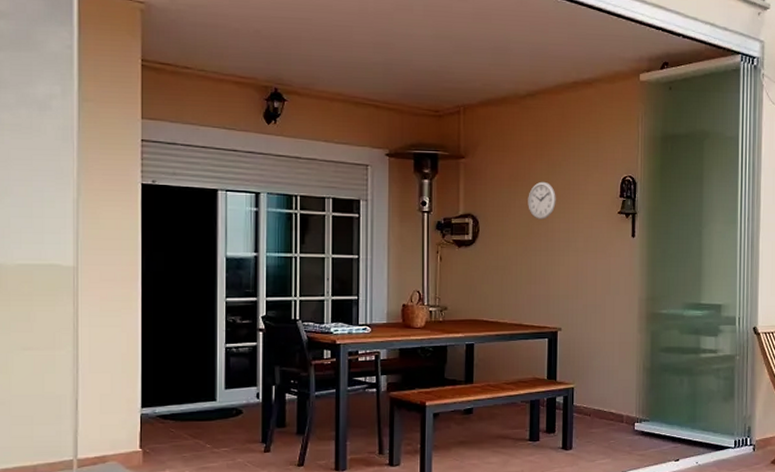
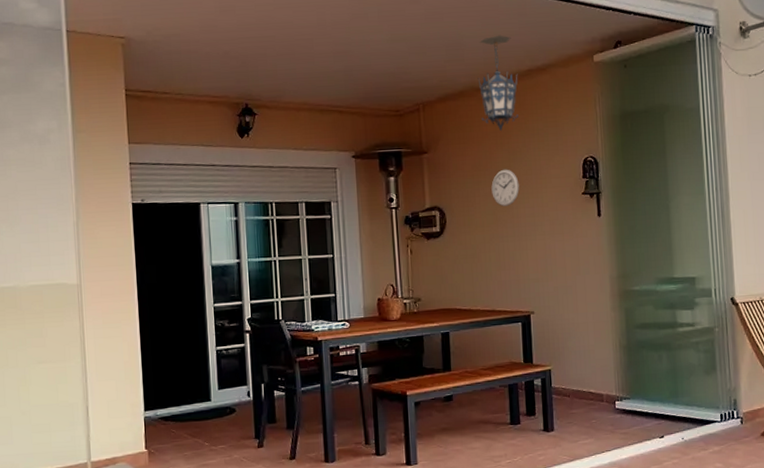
hanging lantern: none [522,43,563,143] -> present [477,35,518,132]

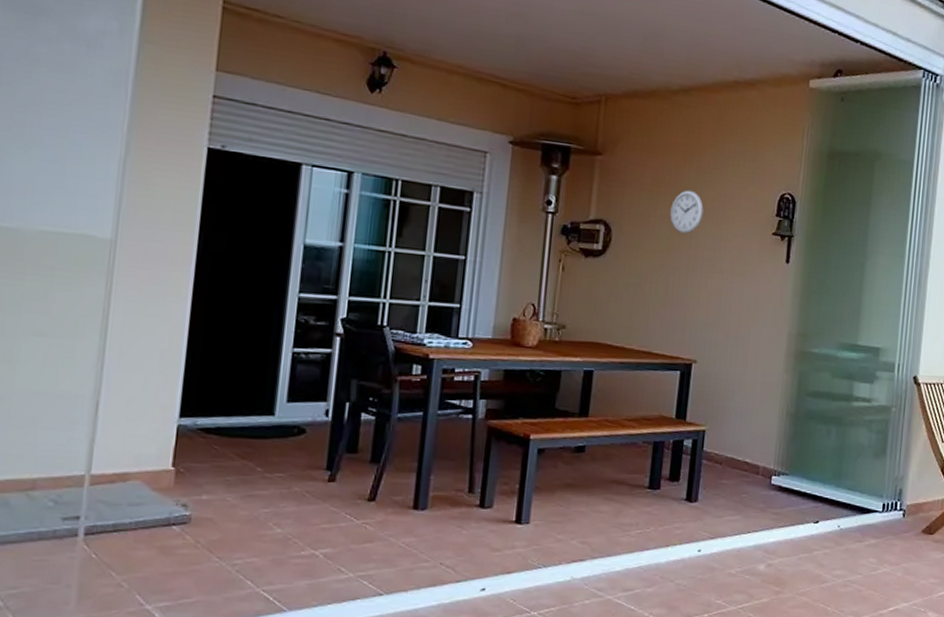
hanging lantern: present [477,35,518,132] -> none [672,34,722,146]

